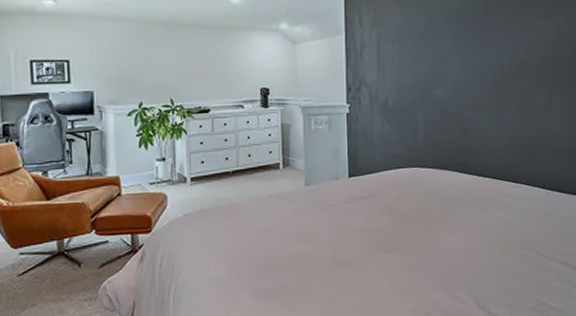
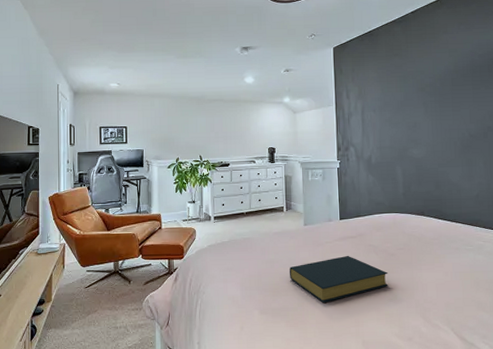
hardback book: none [287,220,405,279] -> present [290,255,389,303]

